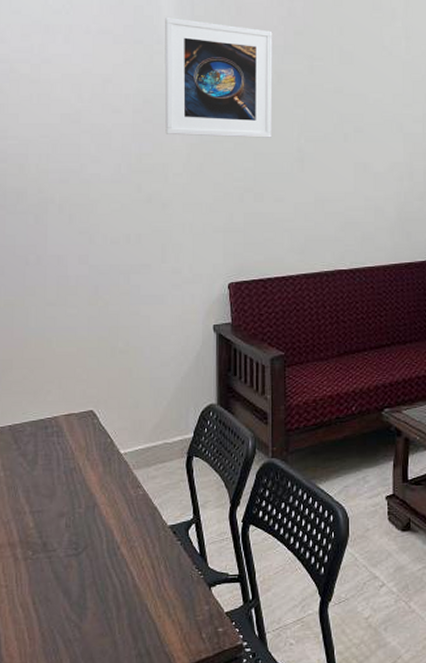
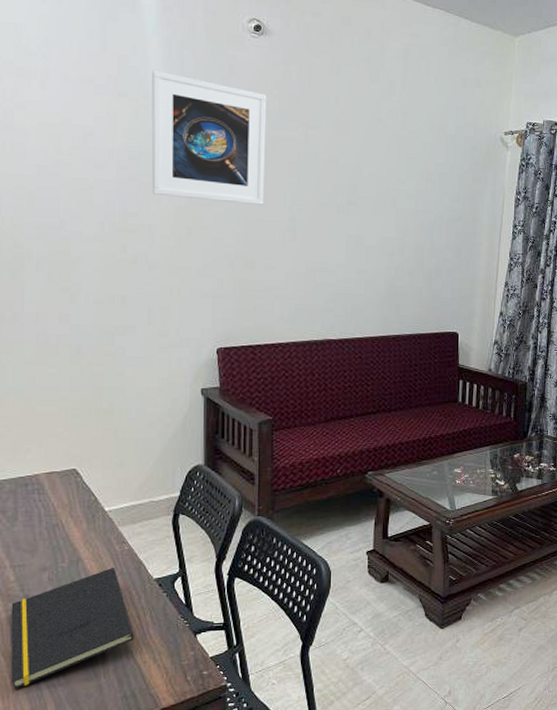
notepad: none [28,514,149,644] -> present [11,568,134,689]

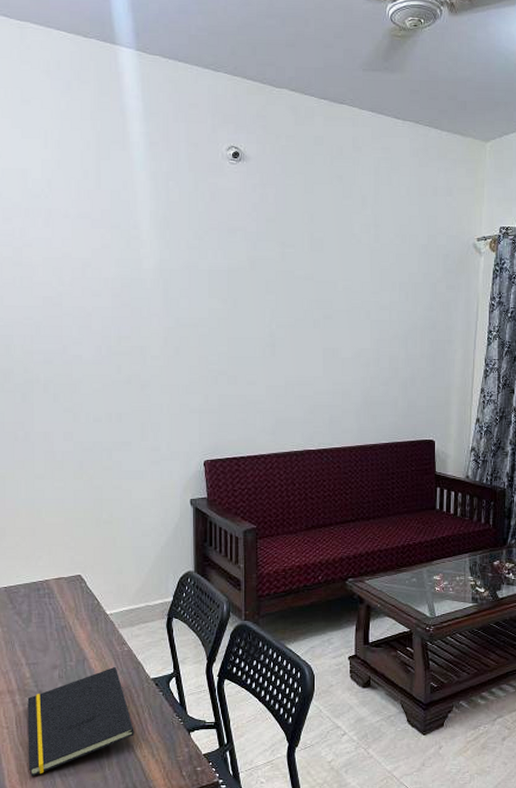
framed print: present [151,69,267,205] -> none [141,201,245,323]

